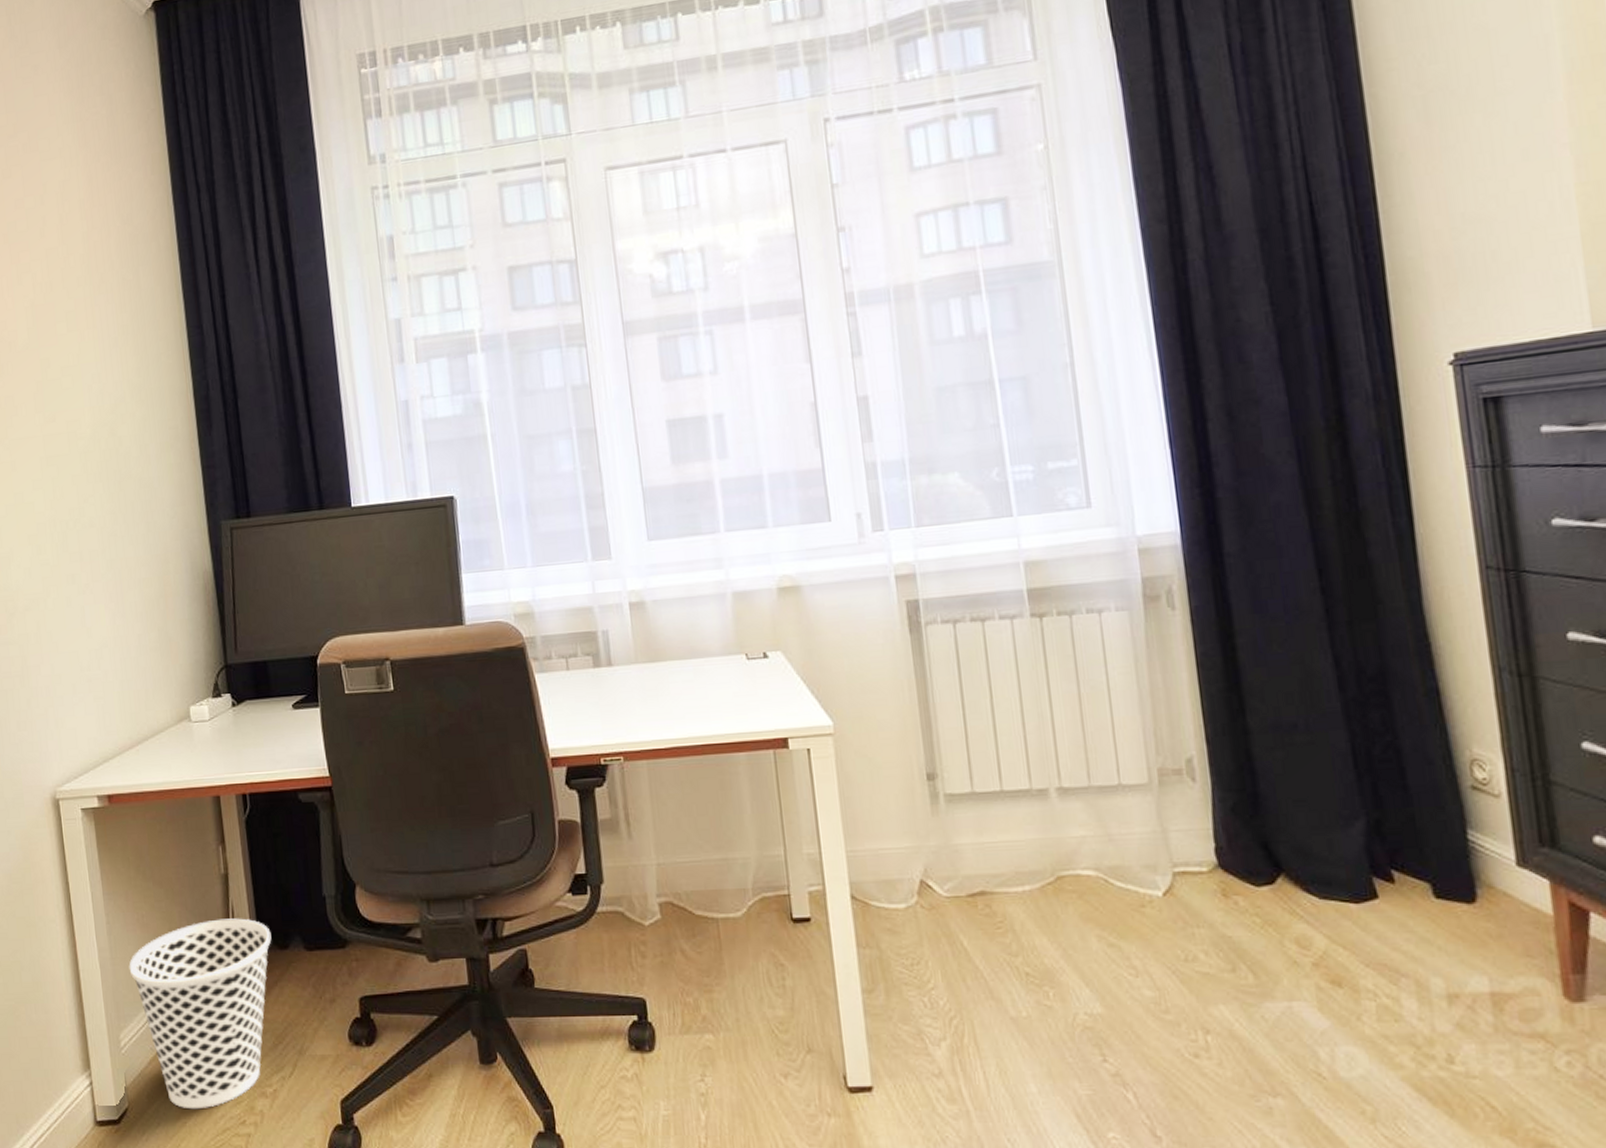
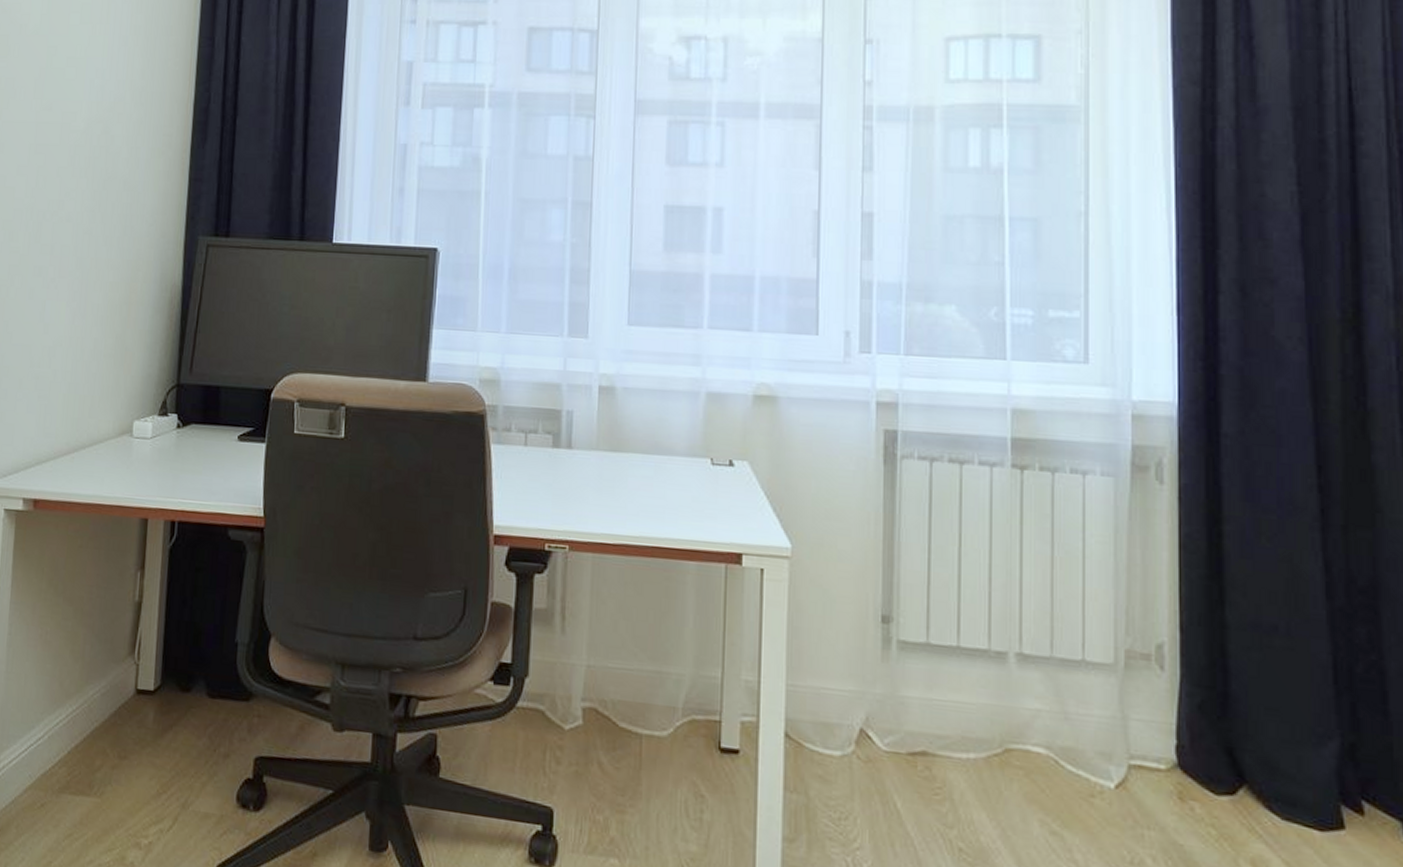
wastebasket: present [129,918,272,1110] -> none [22,648,175,850]

